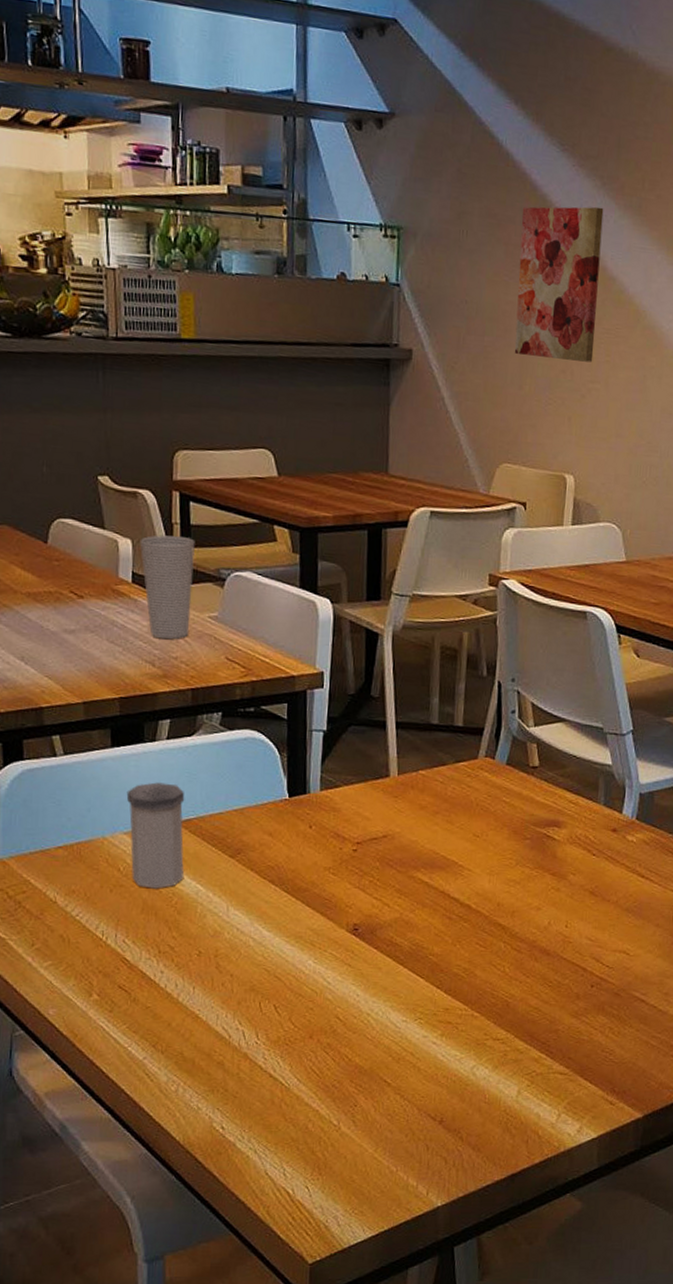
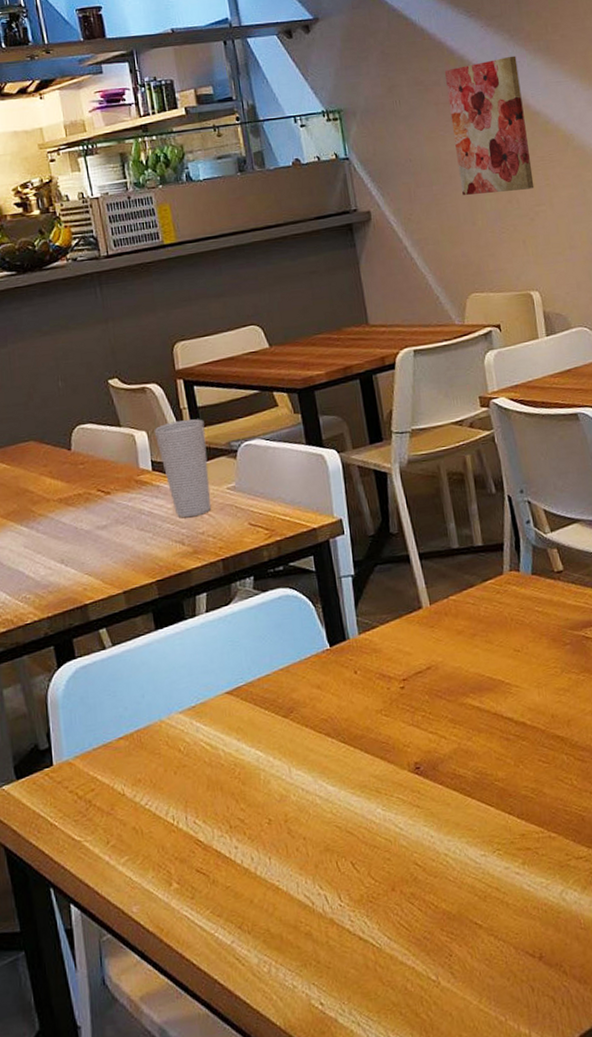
salt shaker: present [126,782,185,889] -> none [176,655,242,764]

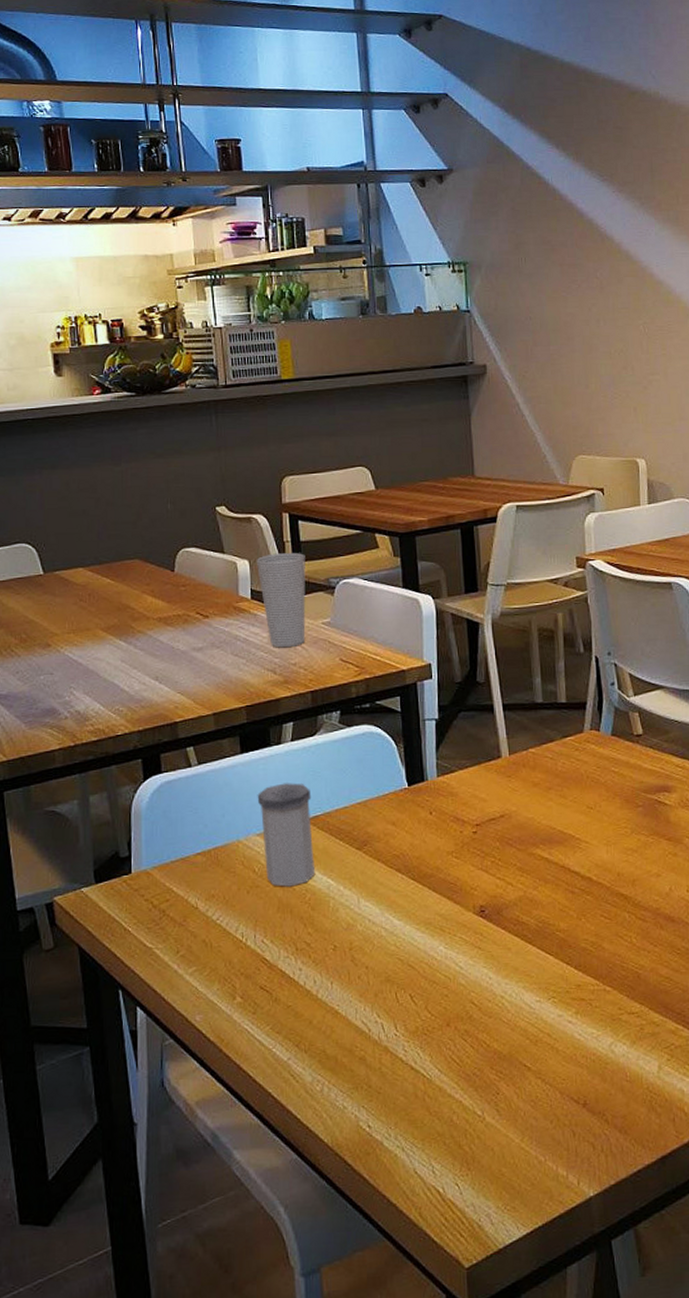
salt shaker: none [176,655,242,764] -> present [257,783,314,887]
wall art: present [444,55,535,195] -> none [572,223,651,357]

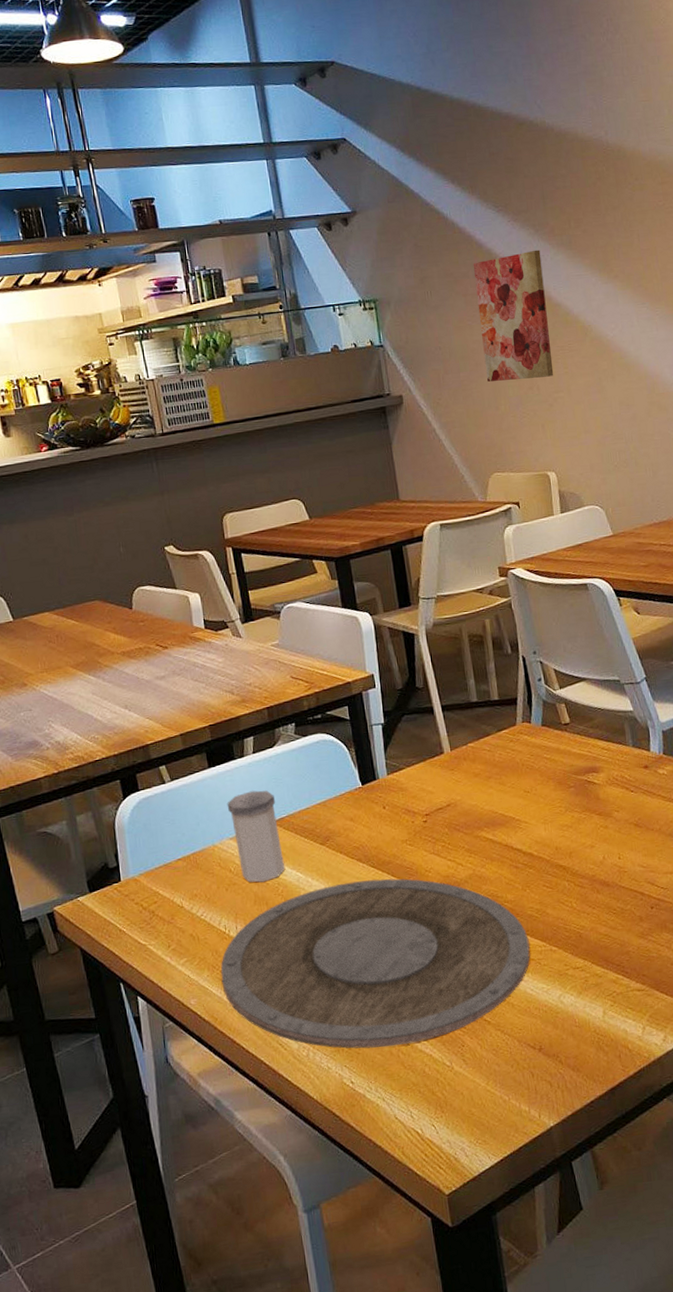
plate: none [232,893,581,1088] -> present [220,878,530,1049]
cup: present [256,553,306,648] -> none [206,583,258,671]
wall art: none [572,223,651,357] -> present [473,249,554,382]

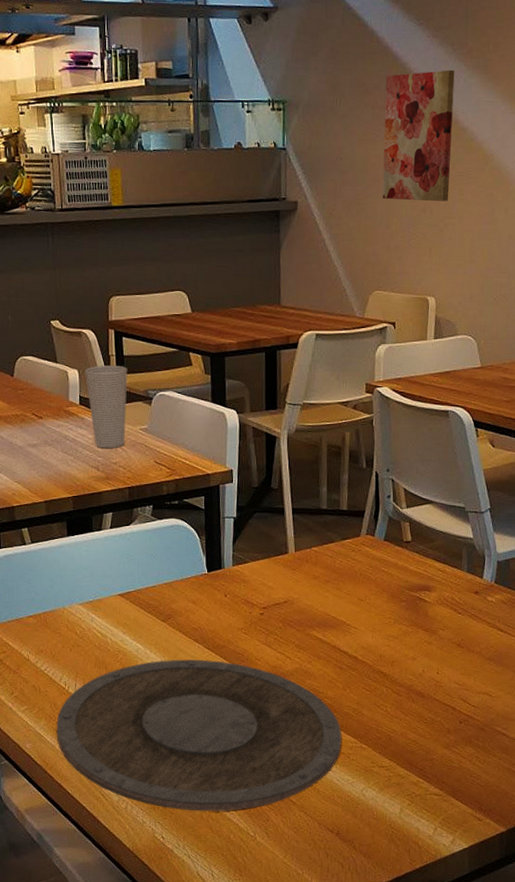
cup: none [206,583,258,671] -> present [84,365,128,449]
salt shaker: present [227,790,285,883] -> none [80,563,126,648]

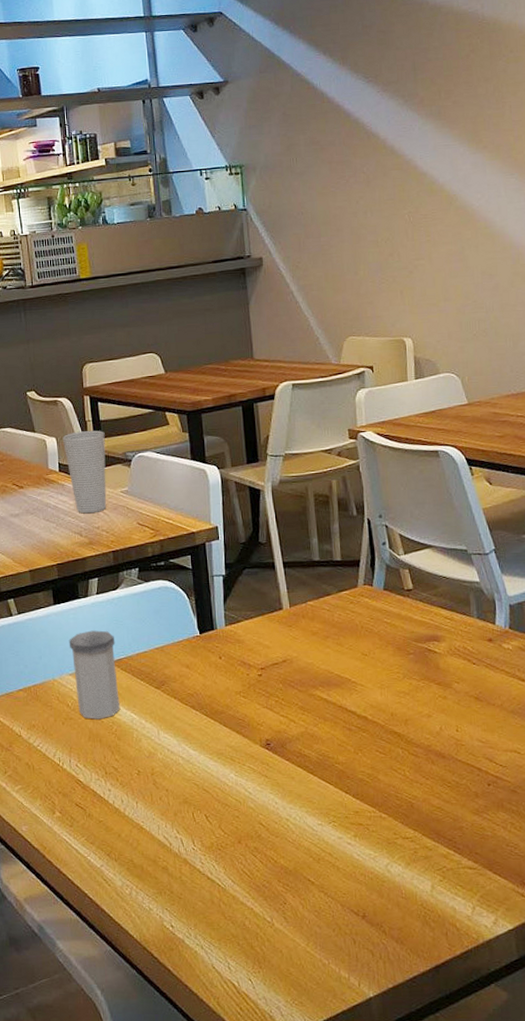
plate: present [56,659,342,812] -> none [52,728,359,895]
salt shaker: none [80,563,126,648] -> present [69,630,120,720]
wall art: present [382,69,455,201] -> none [339,119,416,247]

